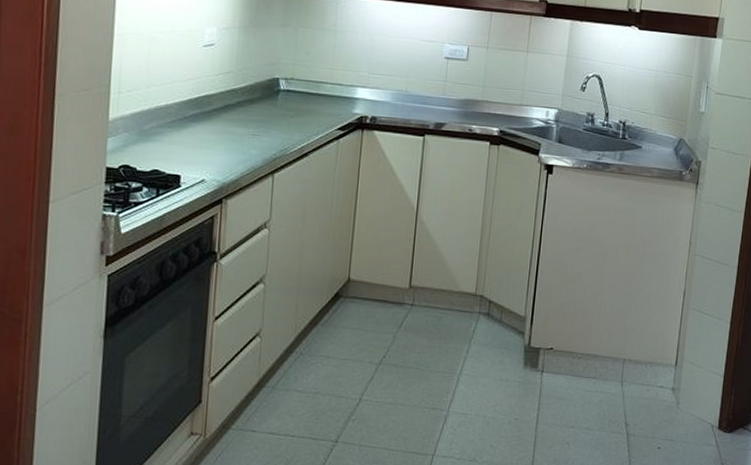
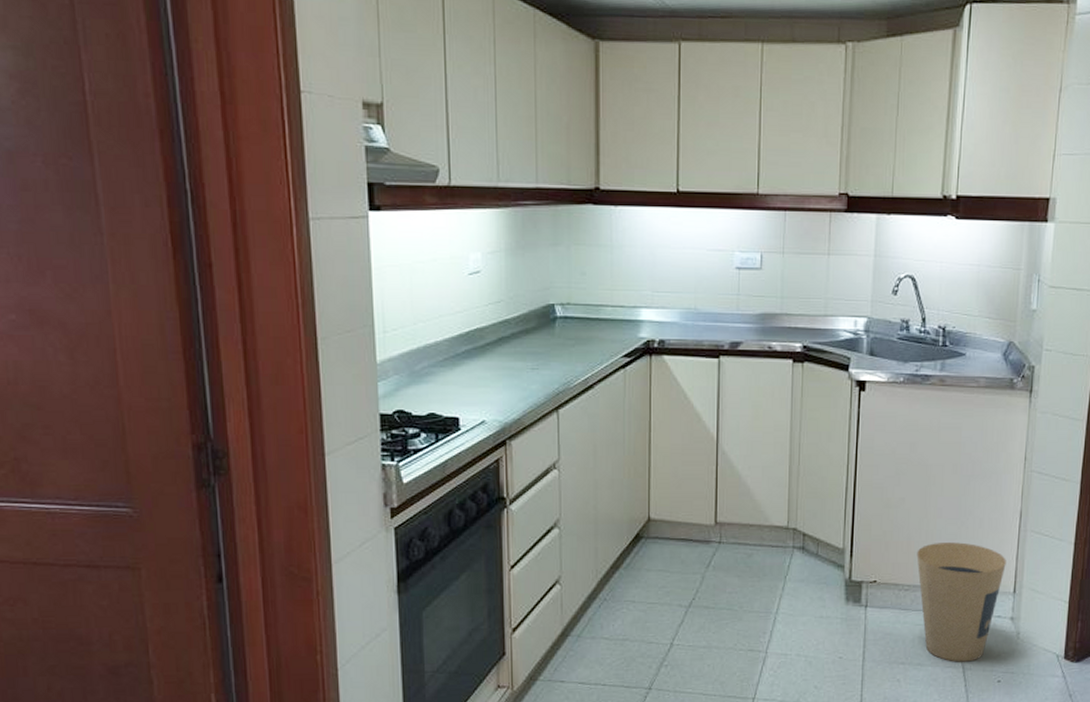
trash can: none [590,315,670,428] -> present [916,542,1006,662]

